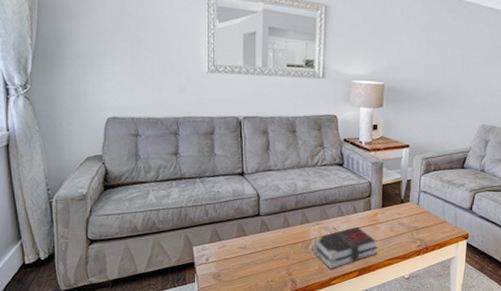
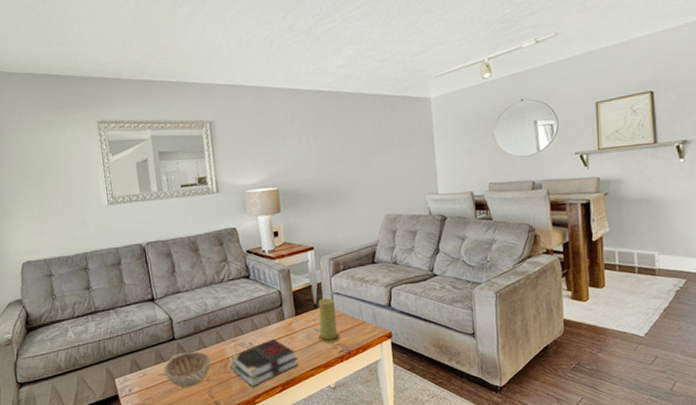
decorative bowl: none [244,229,294,263] -> present [163,352,212,387]
candle: none [399,195,421,237] -> present [317,298,340,344]

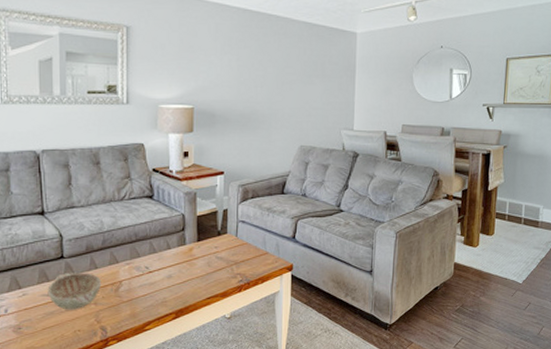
book: present [230,338,299,387] -> none [122,263,195,313]
candle: present [317,298,340,344] -> none [218,226,241,272]

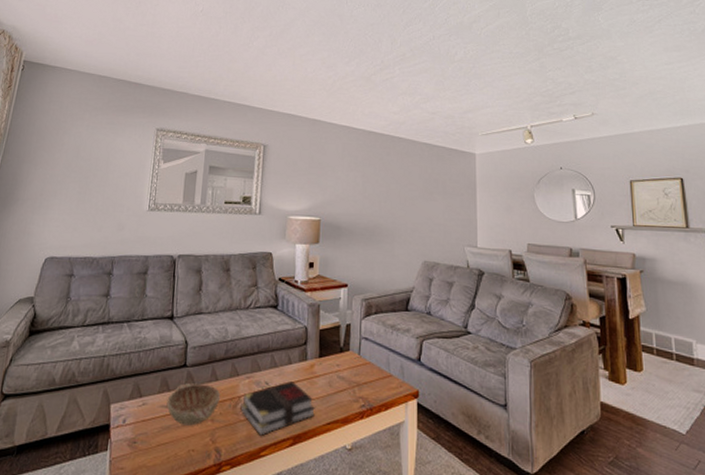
book: none [122,263,195,313] -> present [240,380,315,436]

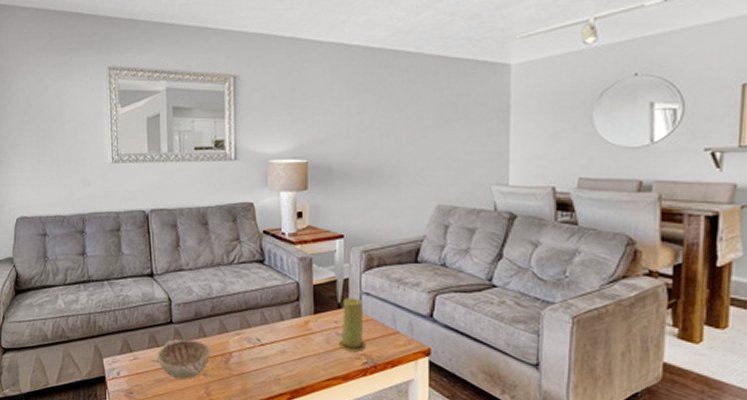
book: present [240,380,315,436] -> none [232,337,312,390]
candle: none [339,342,363,395] -> present [338,298,366,352]

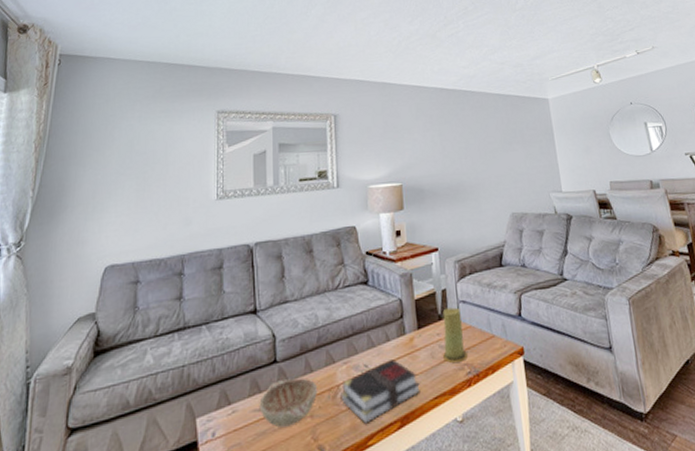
book: none [232,337,312,390] -> present [340,358,420,424]

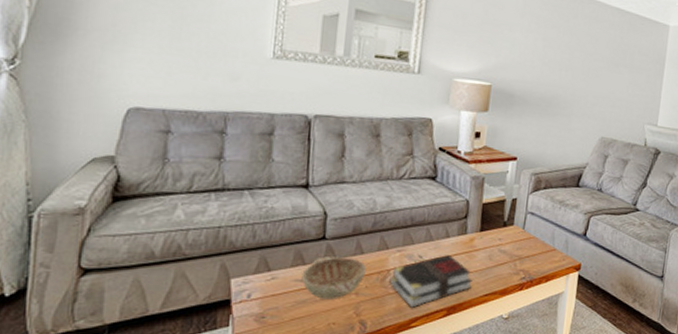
candle: present [442,307,467,364] -> none [499,216,527,268]

